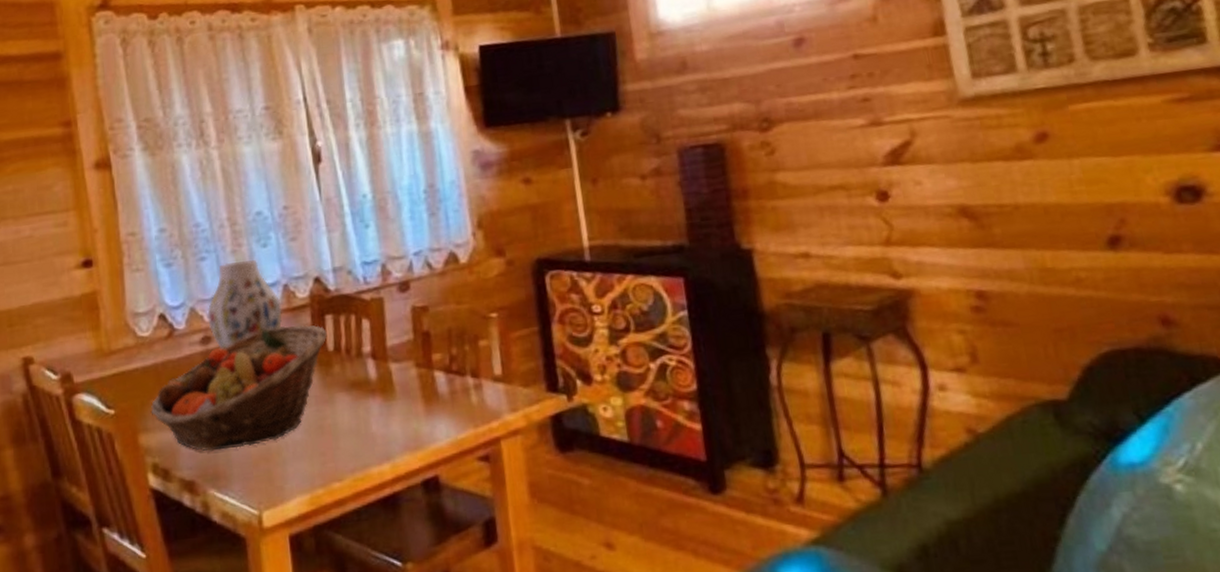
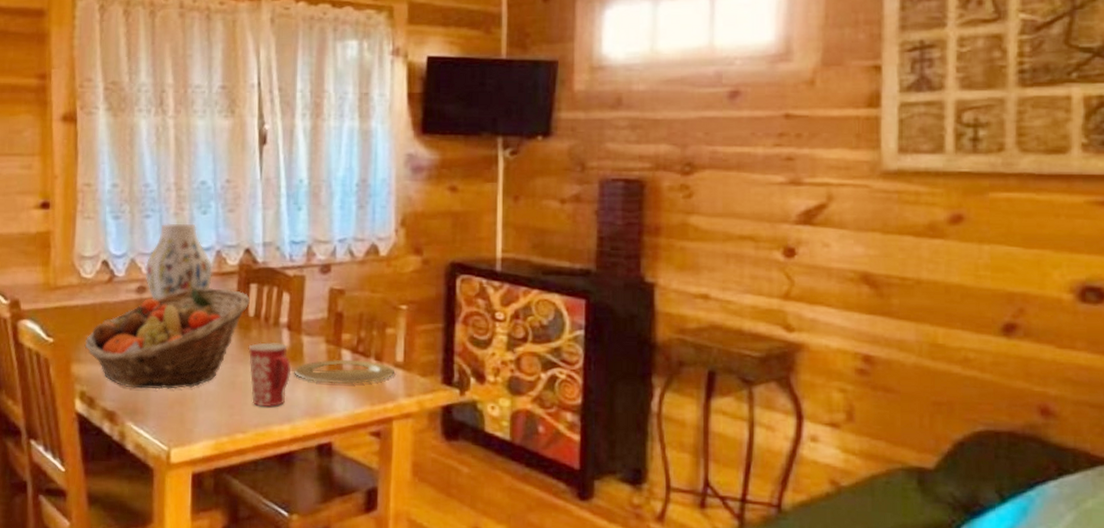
mug: none [332,375,383,448] -> present [248,342,291,408]
plate: none [386,379,495,412] -> present [294,360,394,384]

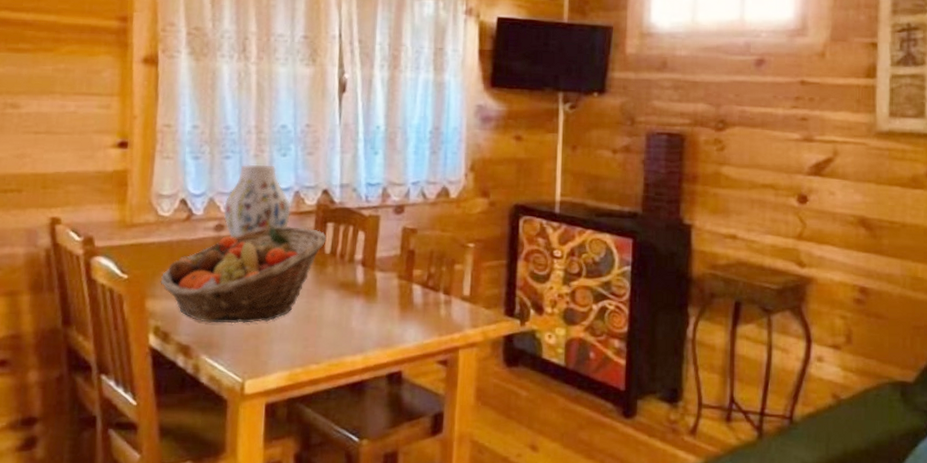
mug: present [248,342,291,408] -> none [323,278,364,339]
plate: present [294,360,394,384] -> none [367,294,461,316]

